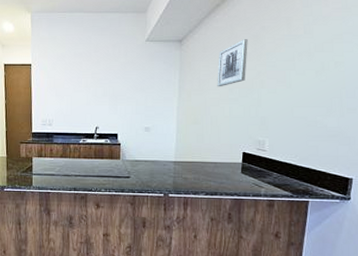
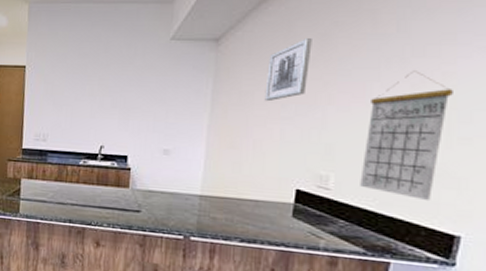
calendar: none [286,61,343,155] -> present [360,71,453,202]

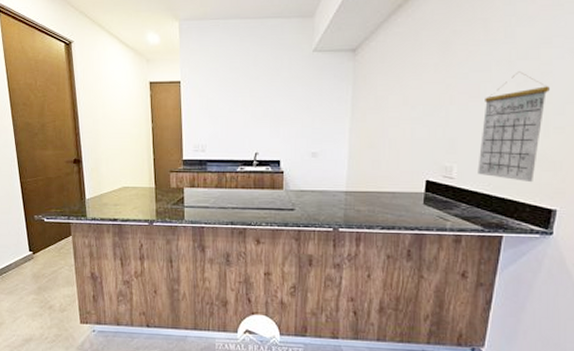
wall art: present [264,38,312,102] -> none [397,46,435,105]

